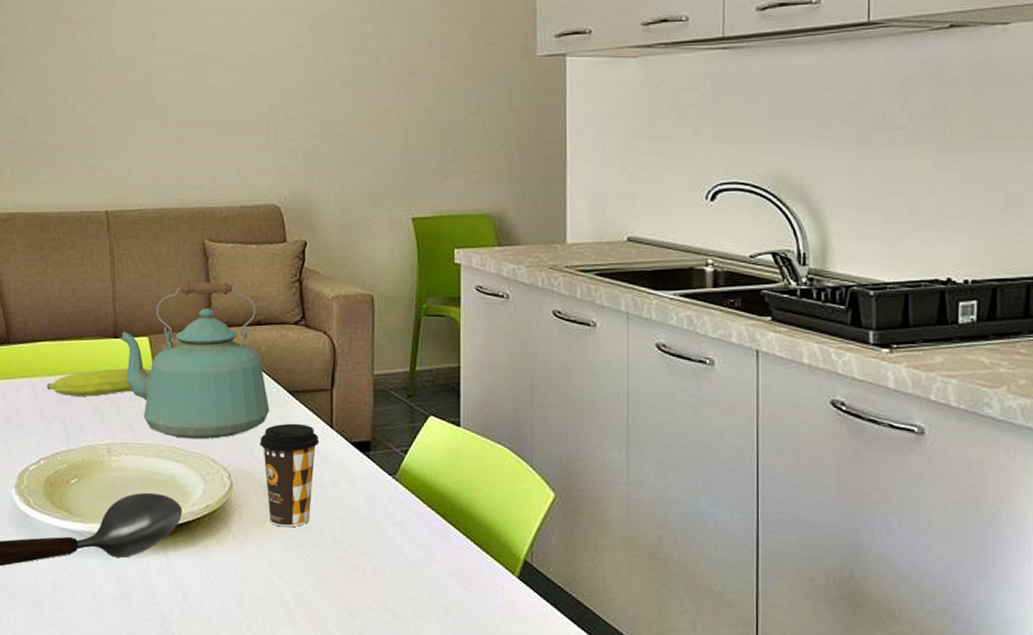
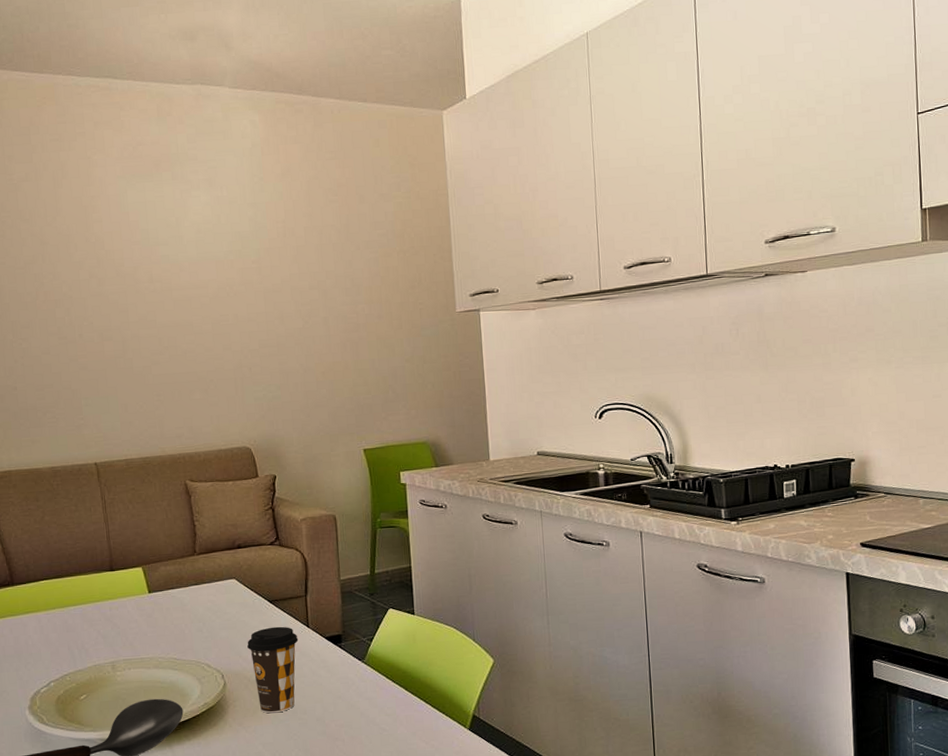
fruit: present [47,368,151,396] -> none [52,593,147,625]
kettle: present [119,282,270,440] -> none [115,515,254,650]

